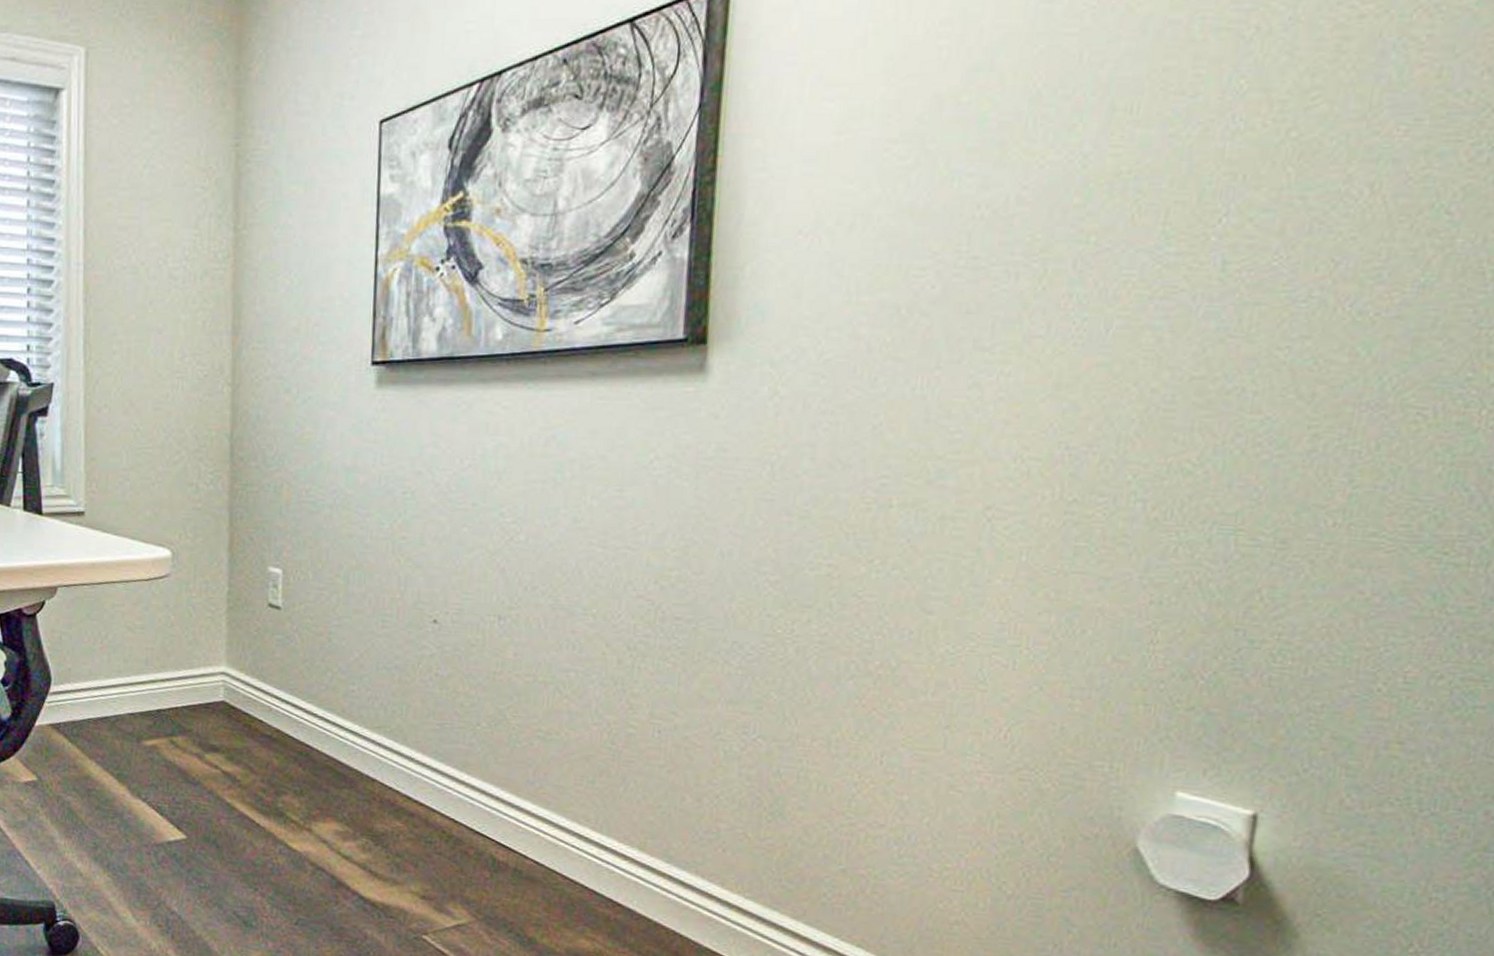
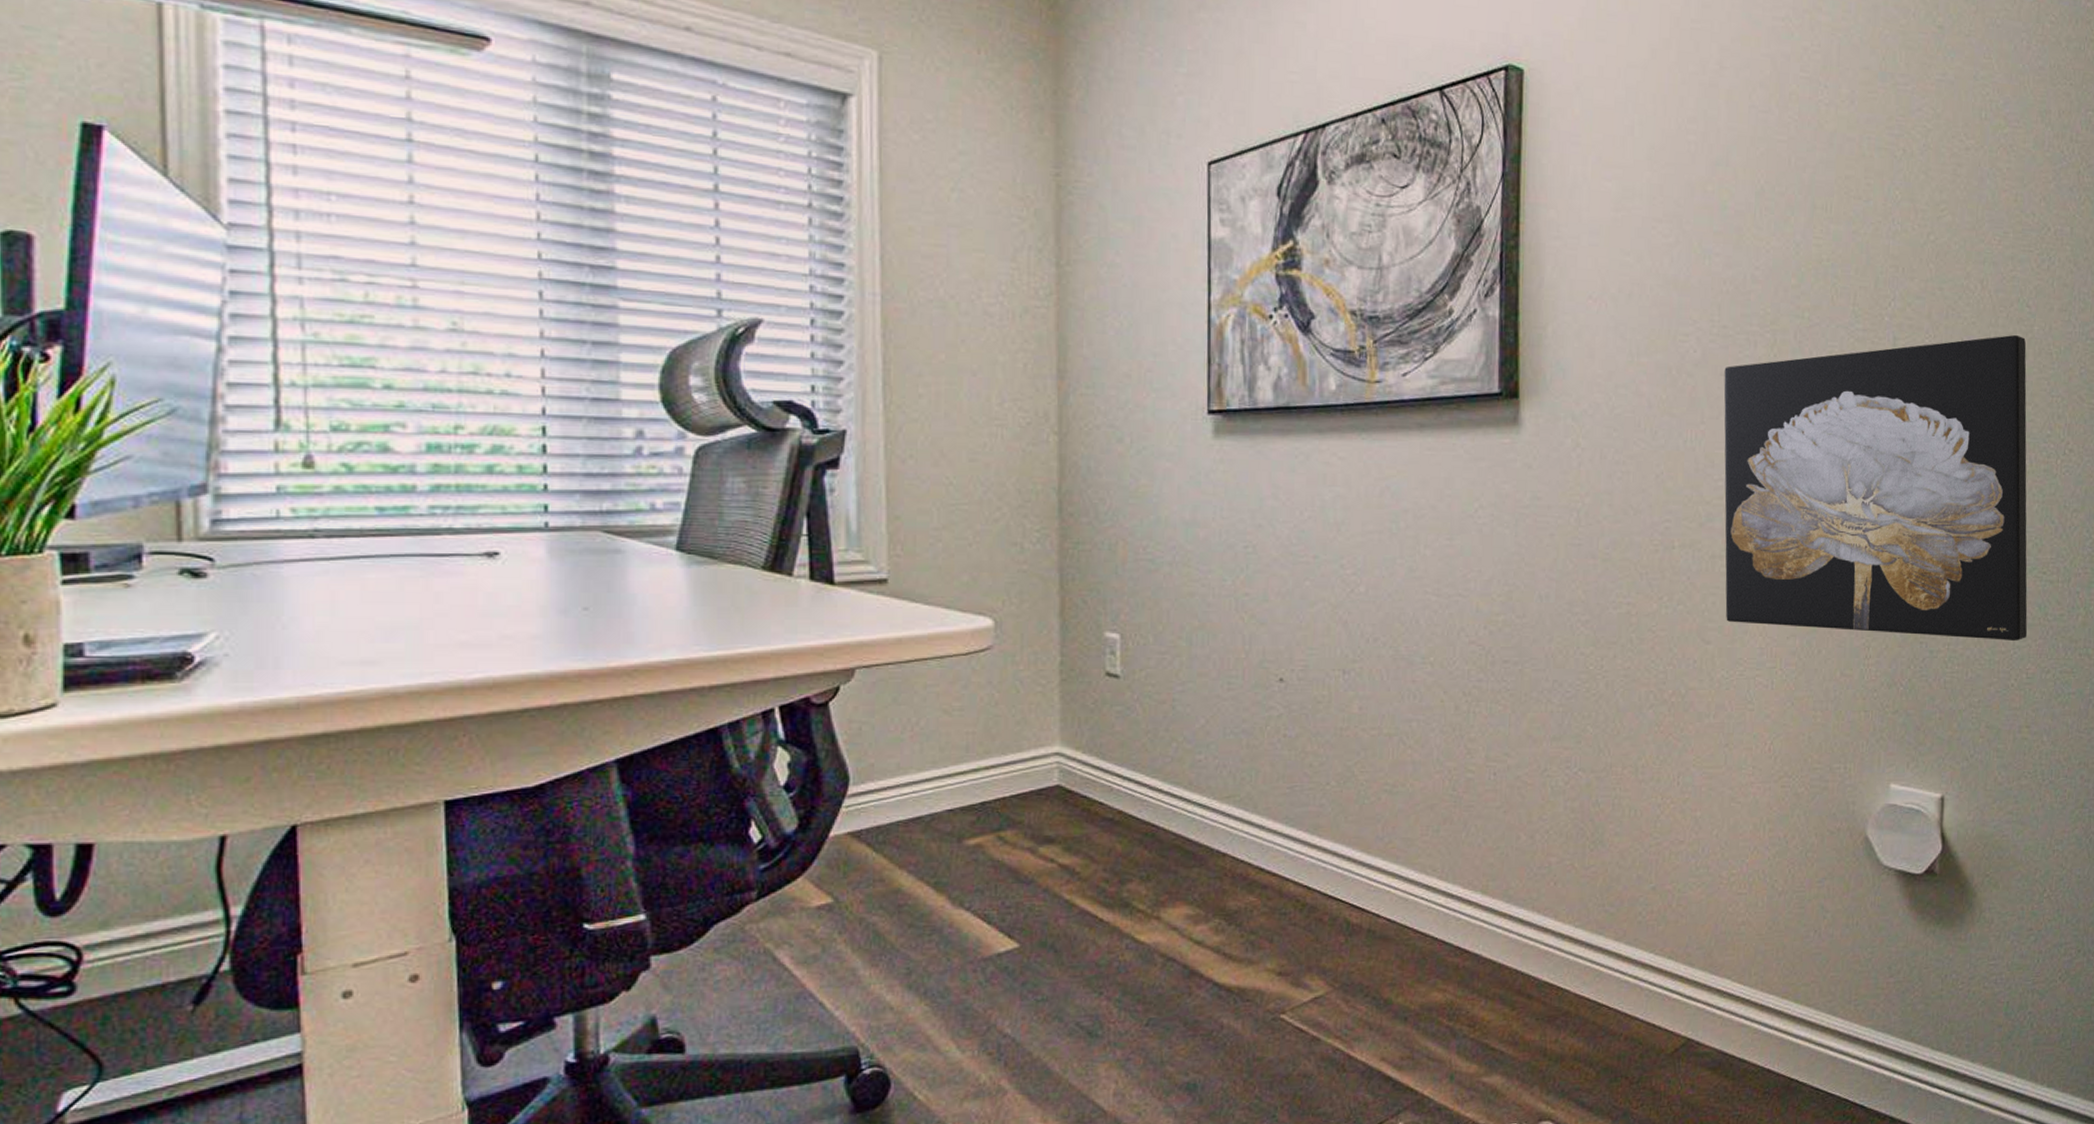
wall art: none [955,251,1441,637] -> present [1724,335,2028,642]

